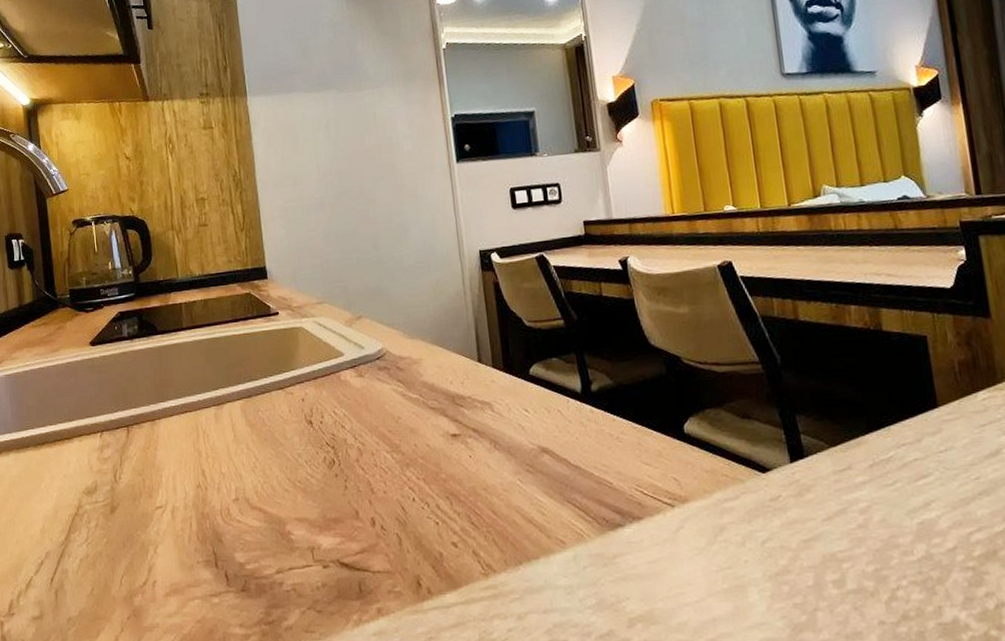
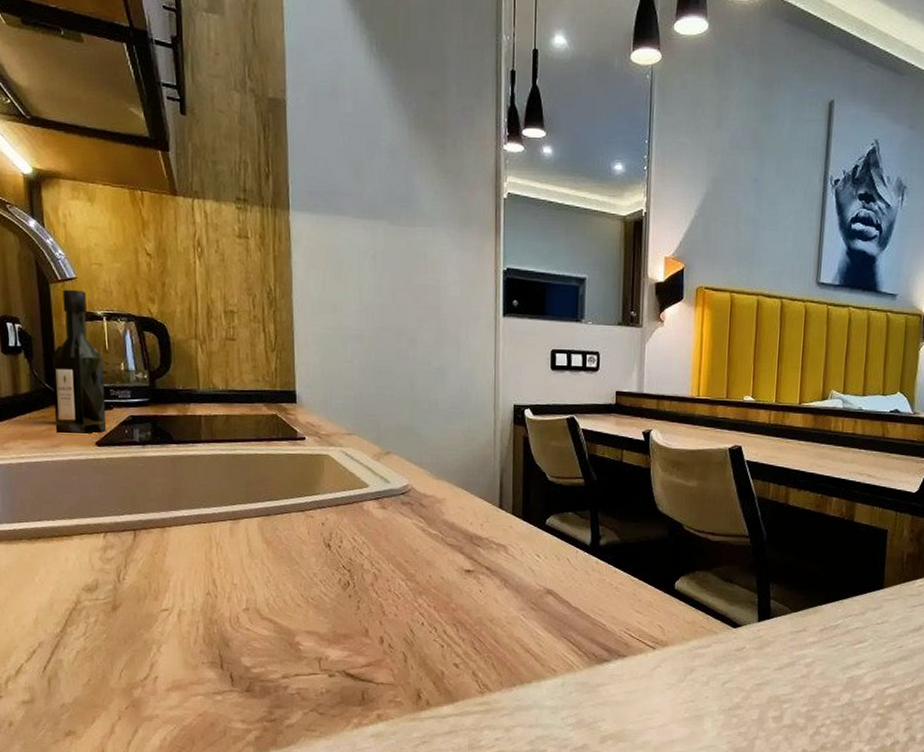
bottle: none [50,200,98,339] -> present [52,289,107,436]

